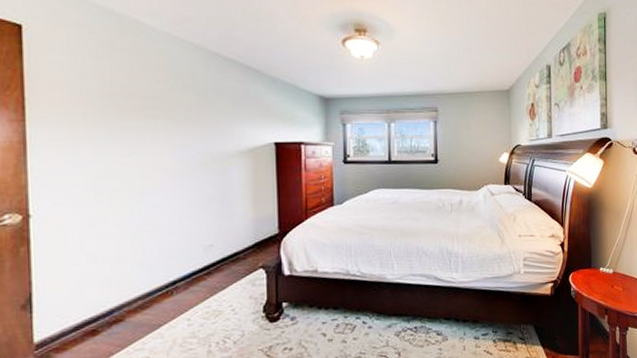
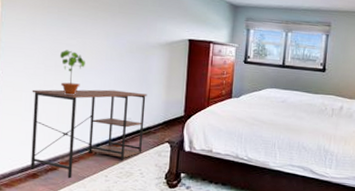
desk: none [80,212,231,330] -> present [30,89,147,179]
potted plant: none [114,171,148,226] -> present [60,50,85,95]

